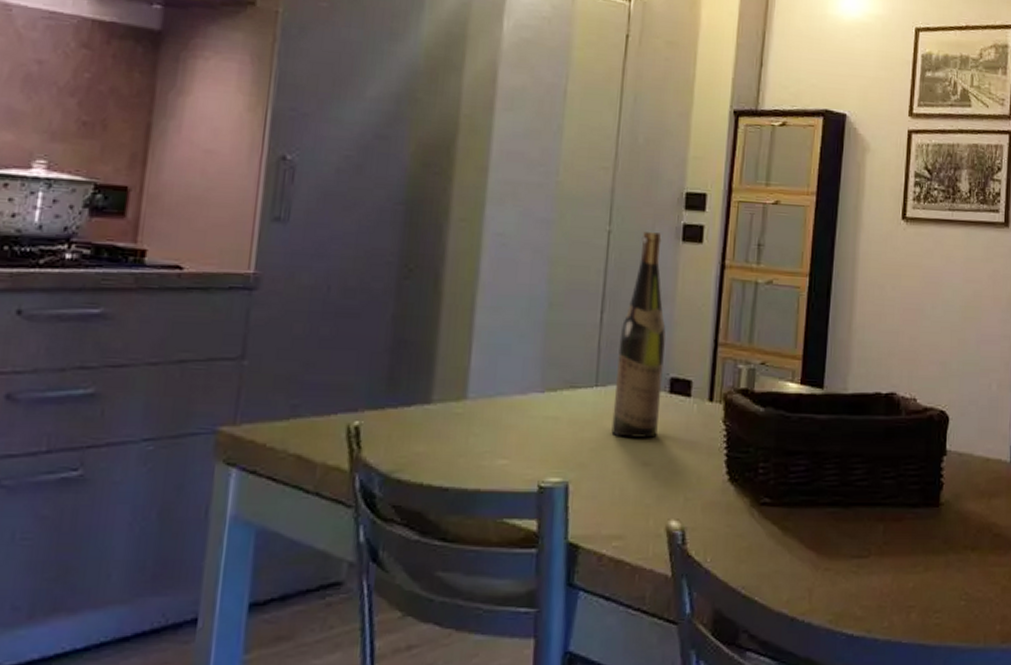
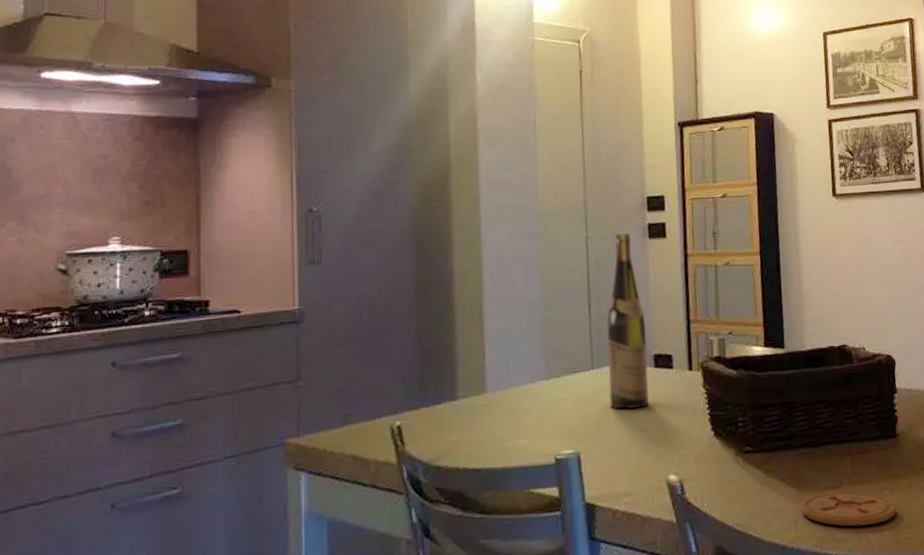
coaster: none [818,562,928,605] -> present [801,491,896,527]

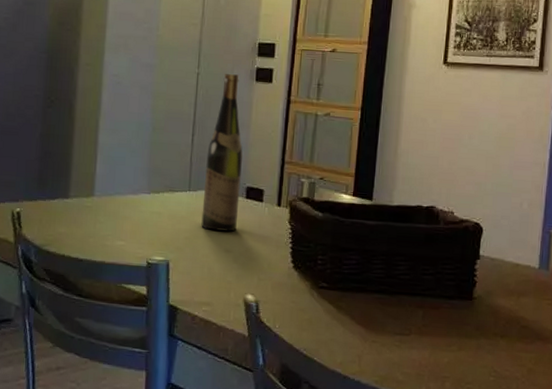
coaster: present [801,491,896,527] -> none [366,337,461,375]

